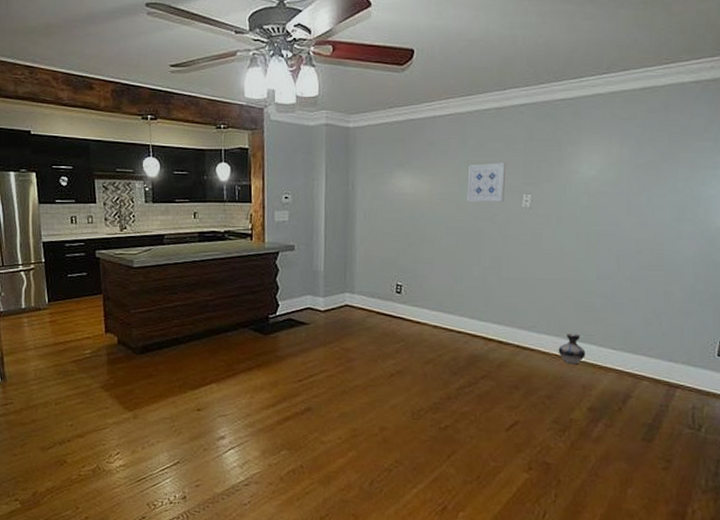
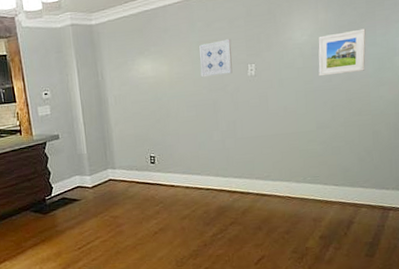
ceramic jug: present [558,333,586,365] -> none [290,177,314,203]
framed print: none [605,170,666,219] -> present [318,28,366,77]

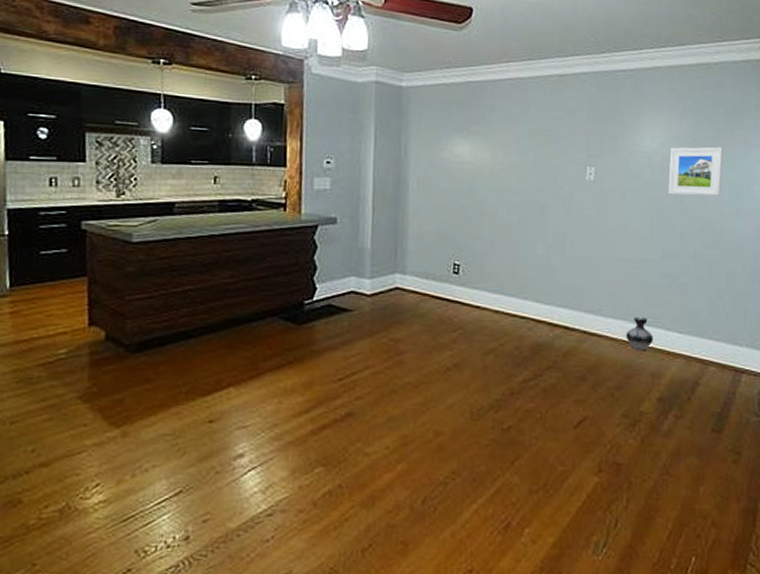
wall art: present [199,39,233,78] -> none [529,132,570,174]
ceramic jug: none [290,177,314,203] -> present [626,316,653,351]

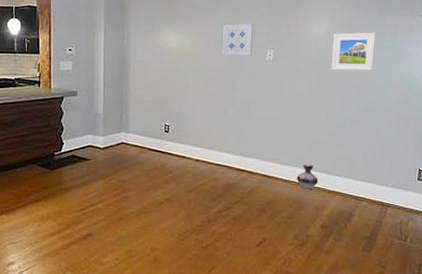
wall art: none [529,132,570,174] -> present [222,23,254,56]

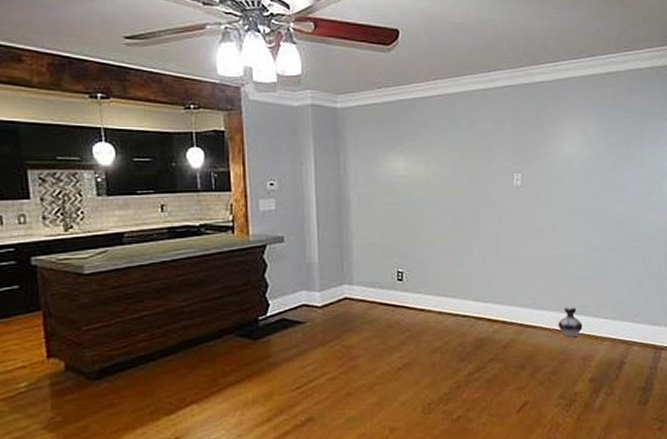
wall art: present [222,23,254,56] -> none [460,142,497,183]
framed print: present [331,32,376,71] -> none [587,148,635,194]

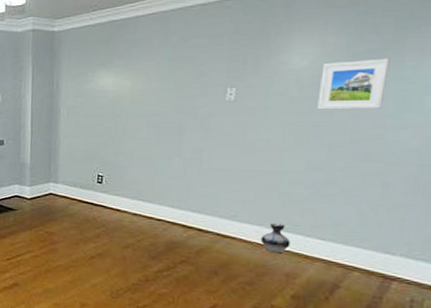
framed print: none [587,148,635,194] -> present [317,58,390,110]

